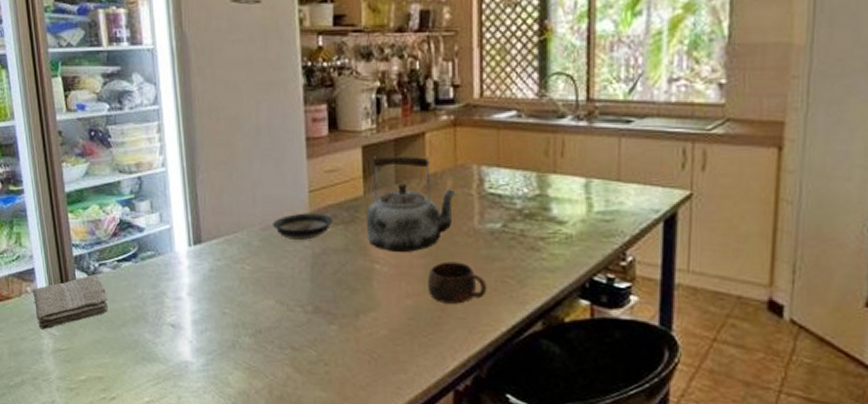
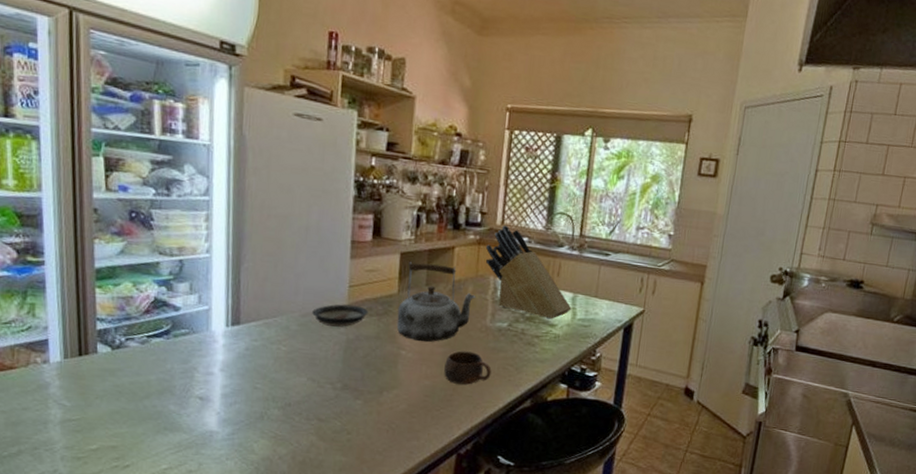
washcloth: present [33,274,109,330] -> none [43,348,133,400]
knife block: none [462,97,585,215] -> present [485,225,572,319]

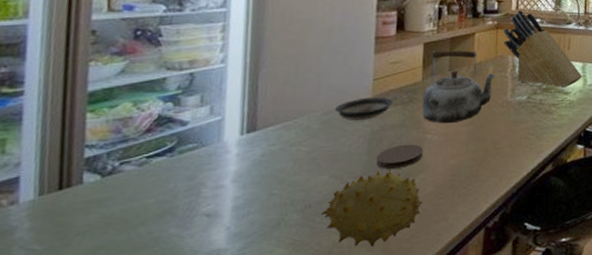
fruit: none [300,380,396,453] -> present [321,170,423,247]
coaster: none [351,357,398,381] -> present [376,144,424,170]
cup: present [444,351,492,385] -> none [469,127,514,159]

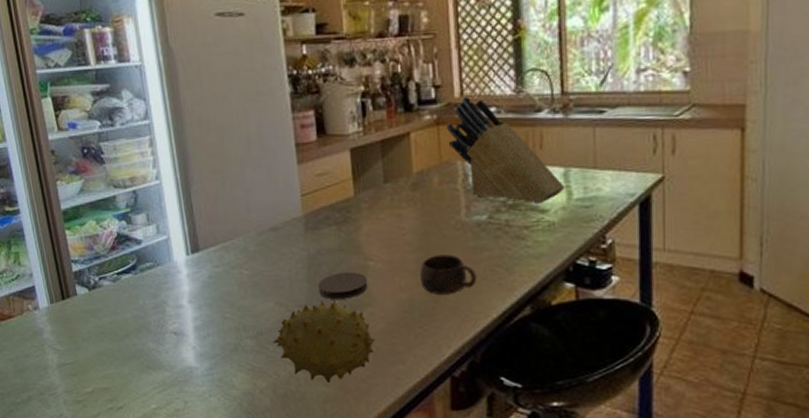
saucer: present [335,97,393,120] -> none [268,216,326,242]
kettle: present [421,50,497,124] -> none [357,156,444,249]
cup: none [469,127,514,159] -> present [420,254,477,294]

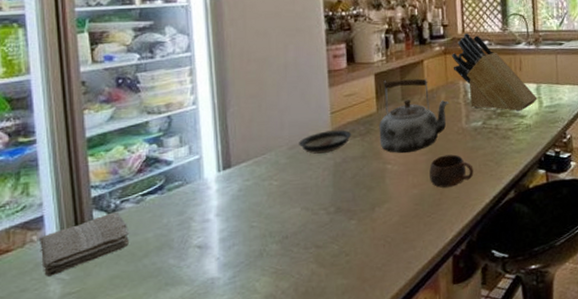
washcloth: none [34,289,111,346] -> present [40,212,130,277]
saucer: none [268,216,326,242] -> present [299,130,352,154]
fruit: present [273,300,375,382] -> none [298,201,390,275]
coaster: present [318,272,368,300] -> none [342,174,386,200]
kettle: none [357,156,444,249] -> present [379,78,449,154]

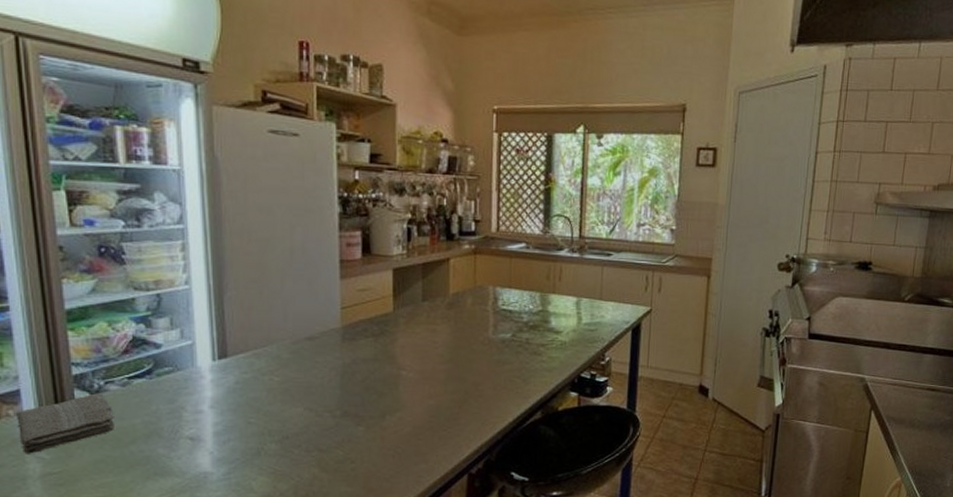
saucer: present [299,130,352,154] -> none [304,327,364,352]
kettle: present [379,78,449,154] -> none [394,276,476,361]
cup: present [429,154,474,188] -> none [448,366,498,401]
knife block: present [451,33,537,112] -> none [482,231,576,326]

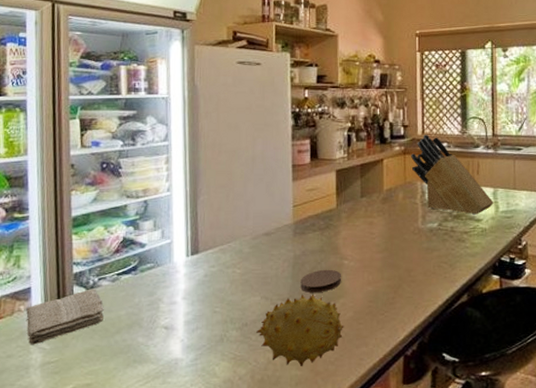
fruit: none [299,406,401,483] -> present [256,294,344,366]
coaster: none [350,380,399,406] -> present [300,269,342,293]
knife block: none [482,231,576,326] -> present [410,134,494,215]

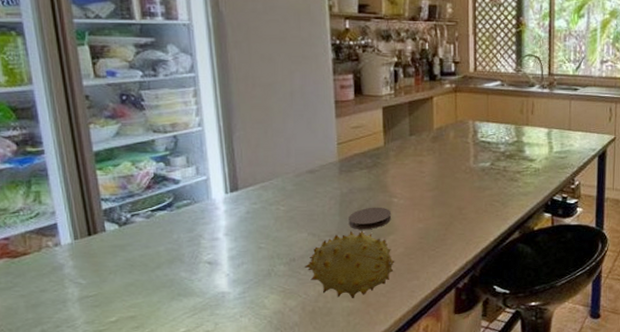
washcloth: present [26,288,105,345] -> none [55,225,142,280]
knife block: present [410,134,494,215] -> none [461,71,548,155]

